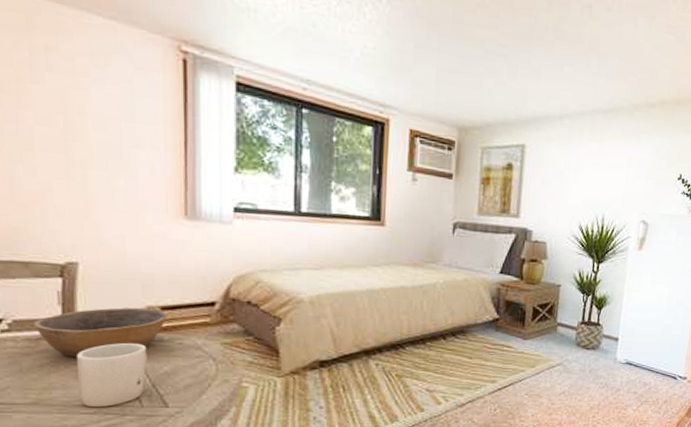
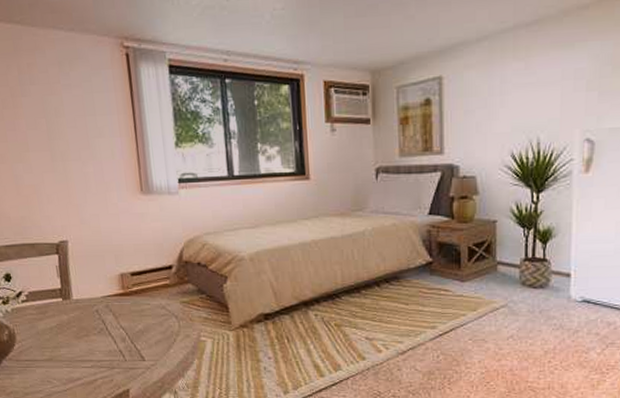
bowl: present [33,307,167,357] -> none [42,275,136,320]
mug: present [75,342,147,408] -> none [74,305,126,362]

